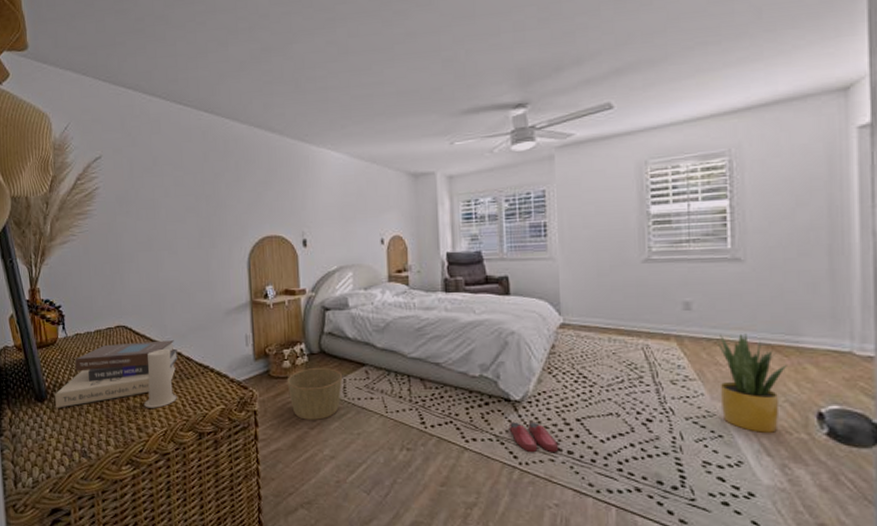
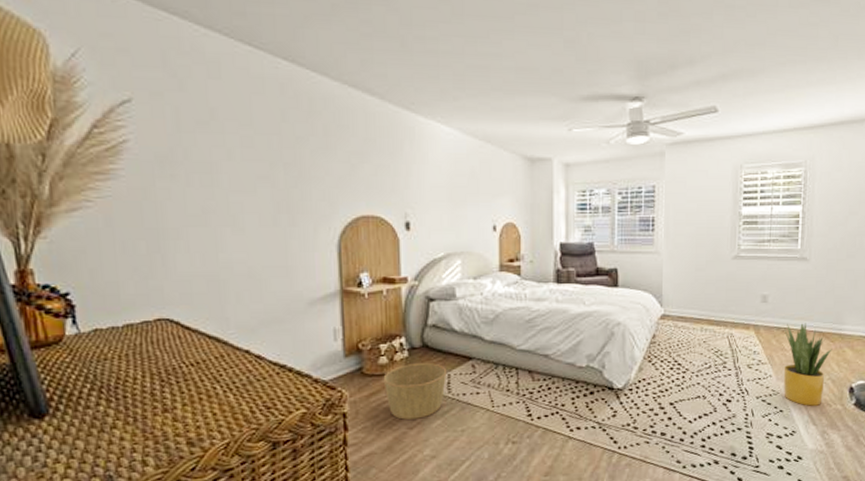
books: present [55,340,179,408] -> none [61,336,246,425]
candle: present [143,348,177,408] -> none [196,345,244,418]
slippers: present [510,422,558,452] -> none [612,407,653,436]

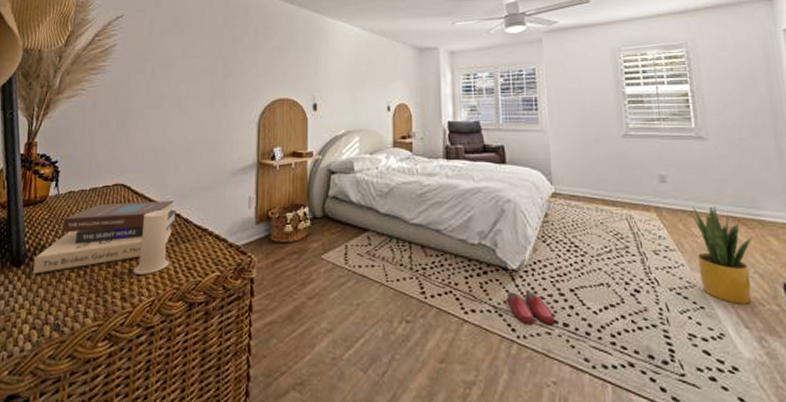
books: none [61,336,246,425] -> present [33,201,177,274]
candle: none [196,345,244,418] -> present [132,209,170,275]
basket: present [383,362,447,420] -> none [287,232,345,289]
slippers: none [612,407,653,436] -> present [508,292,554,324]

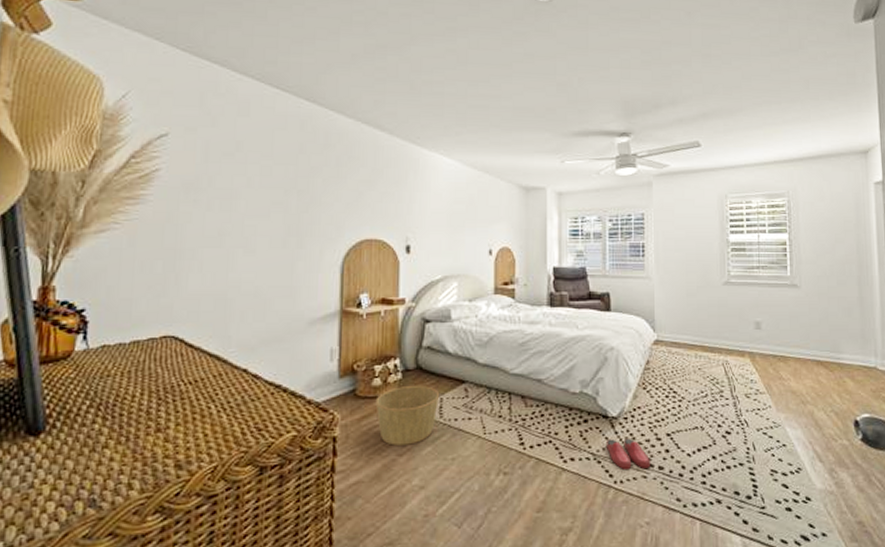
books: present [33,201,177,274] -> none [57,354,244,443]
candle: present [132,209,170,275] -> none [188,364,236,439]
basket: none [287,232,345,289] -> present [375,385,440,446]
planter: present [690,206,753,304] -> none [780,351,832,441]

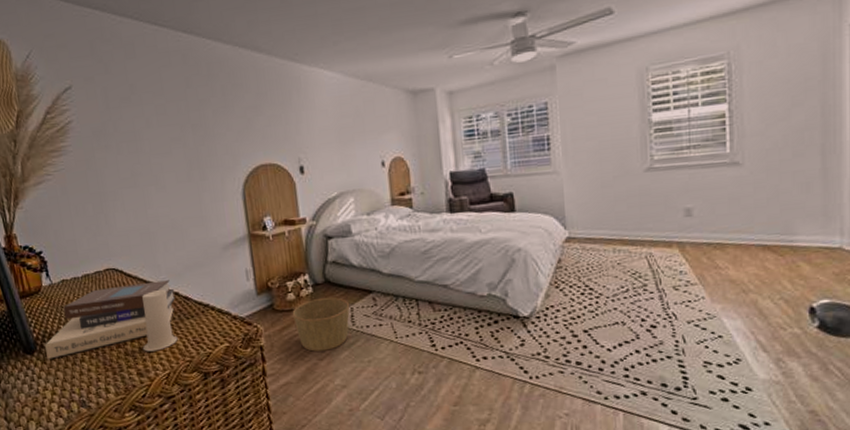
books: none [57,354,244,443] -> present [45,280,176,359]
candle: none [188,364,236,439] -> present [142,289,178,352]
slippers: present [607,438,650,469] -> none [519,336,567,366]

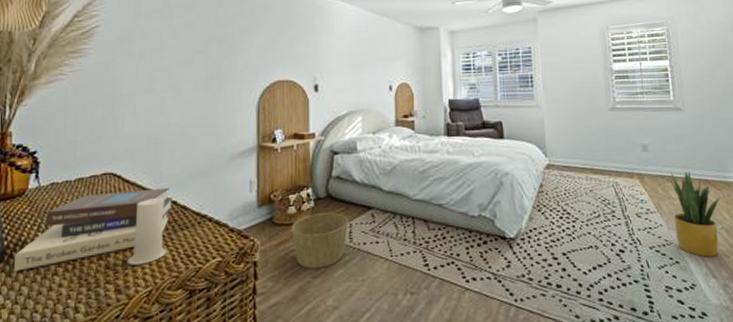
planter: none [716,236,782,331] -> present [668,171,721,257]

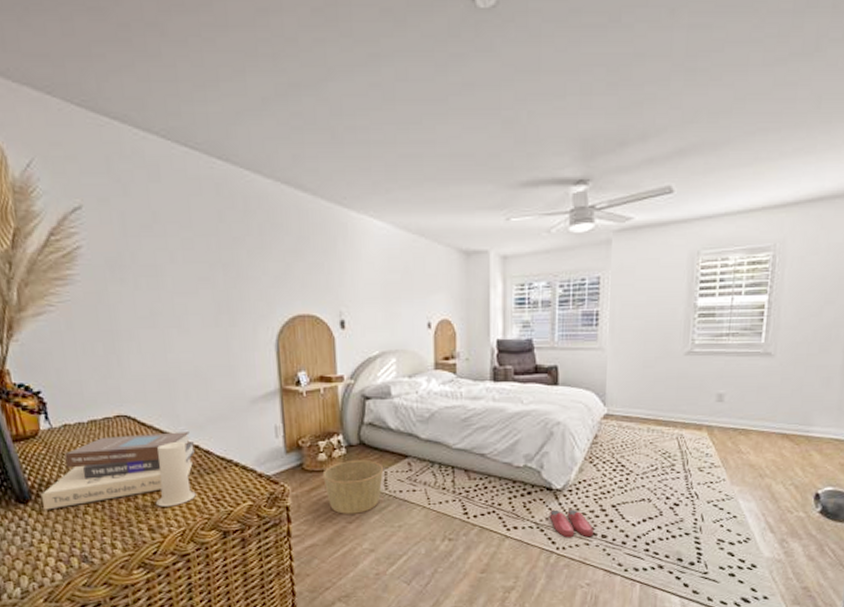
slippers: none [506,258,548,288] -> present [550,509,593,537]
planter: present [668,171,721,257] -> none [738,424,797,513]

